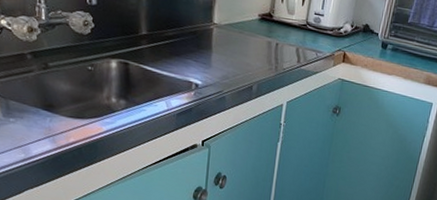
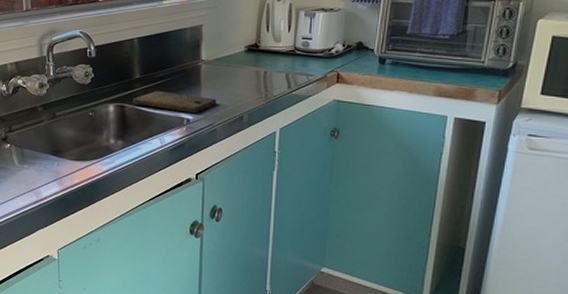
cutting board: none [138,50,227,79] -> present [133,91,217,114]

